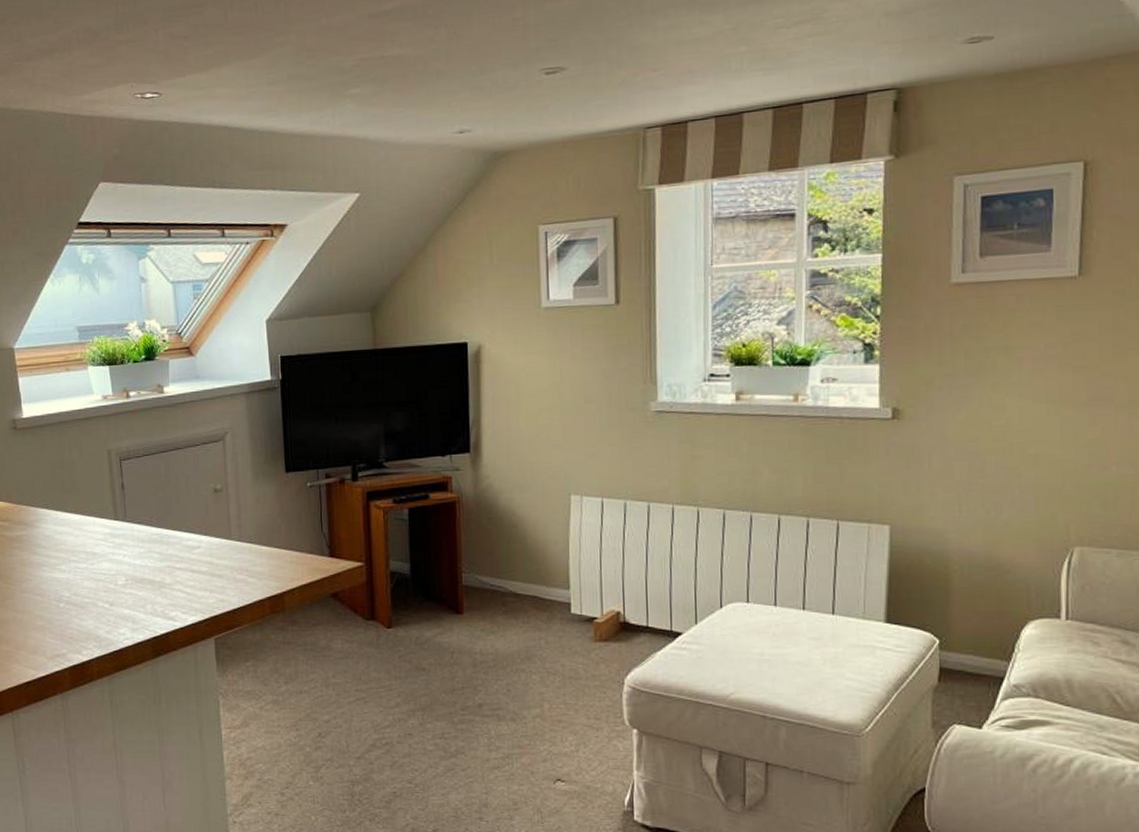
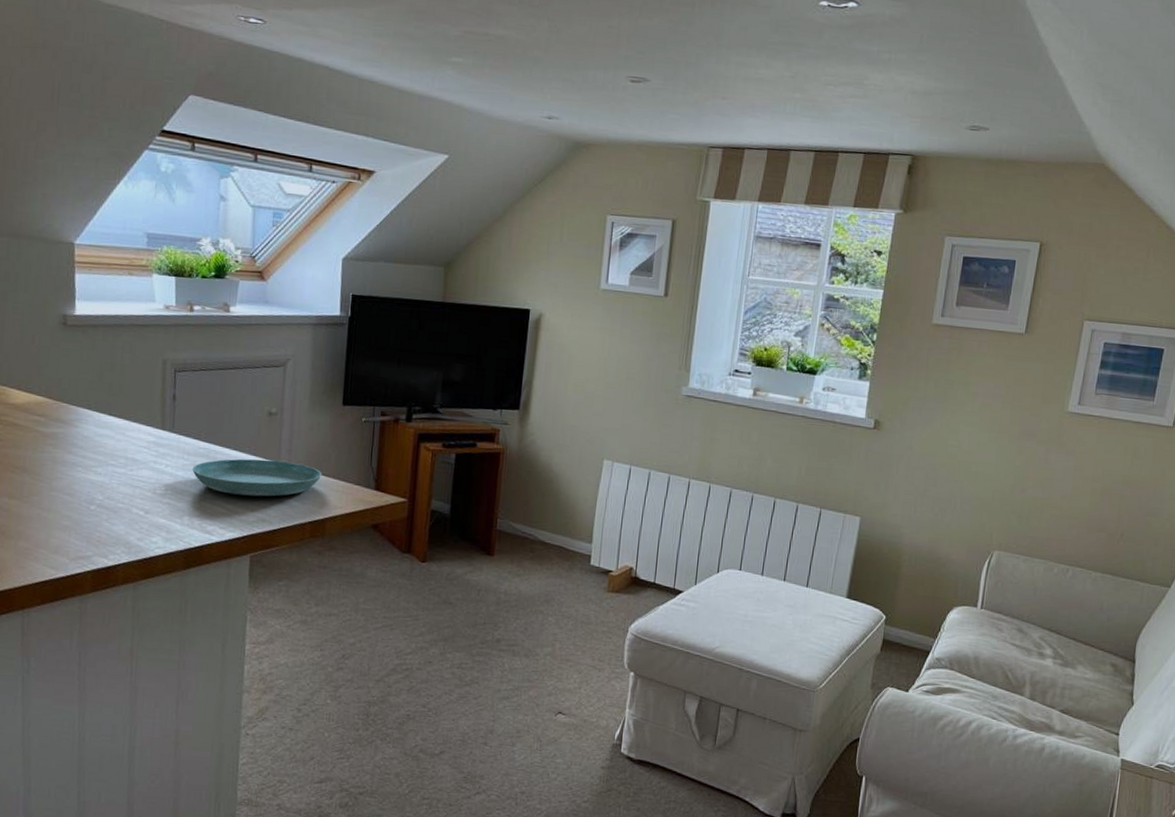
saucer: none [148,538,274,577] -> present [192,458,321,497]

